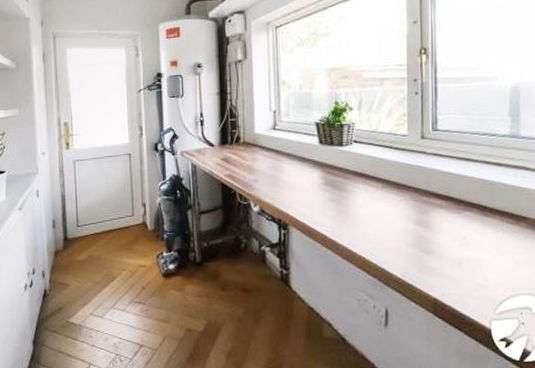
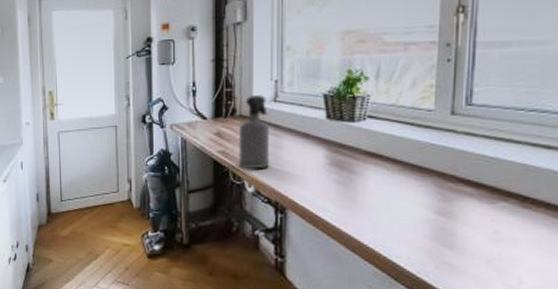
spray bottle: none [242,124,273,190] -> present [238,95,270,168]

